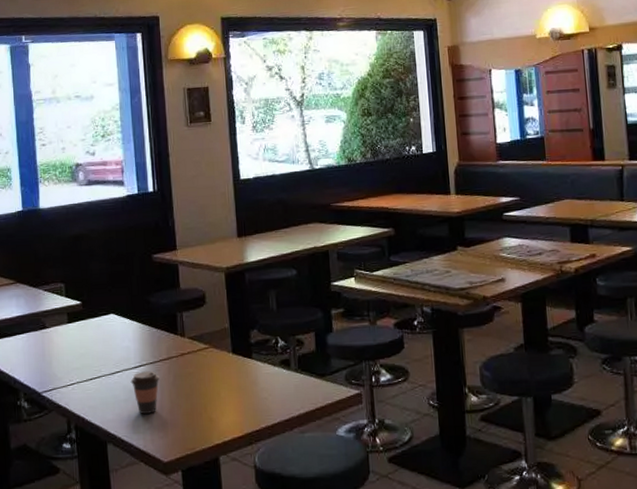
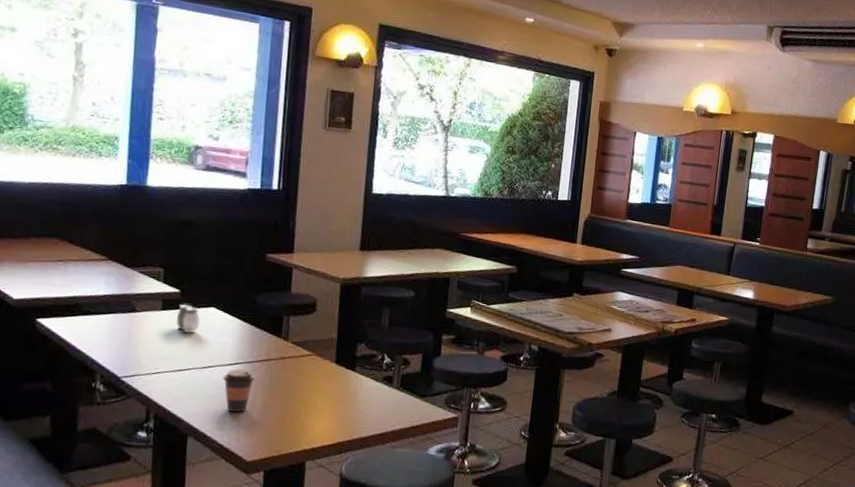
salt and pepper shaker: none [82,314,102,342] -> present [177,304,200,334]

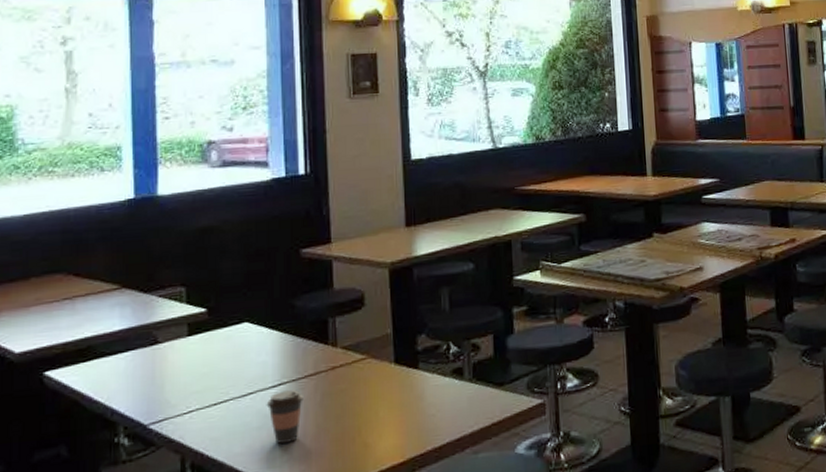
salt and pepper shaker: present [177,304,200,334] -> none [206,323,232,358]

